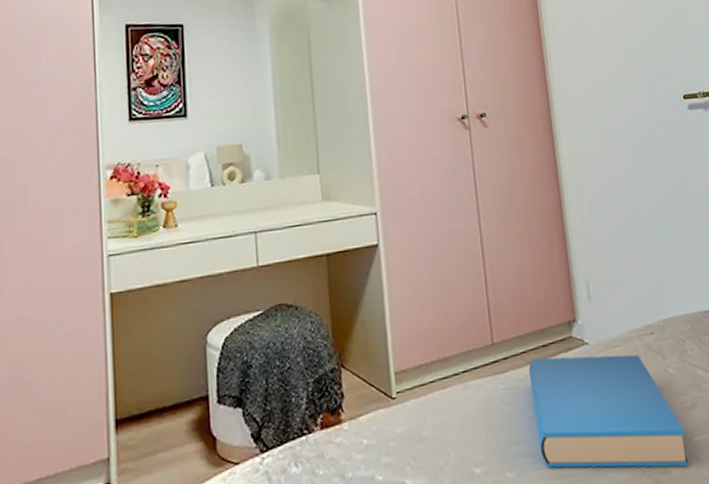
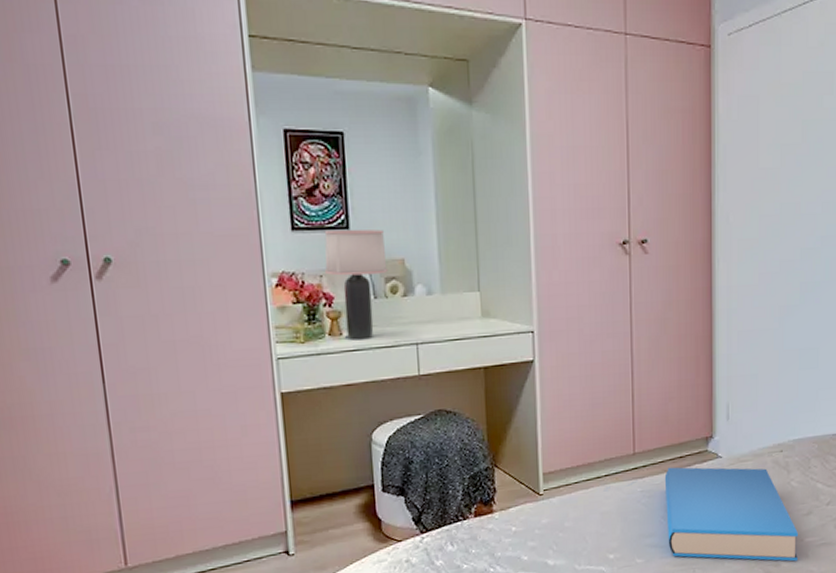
table lamp: none [160,116,225,232] -> present [324,229,388,341]

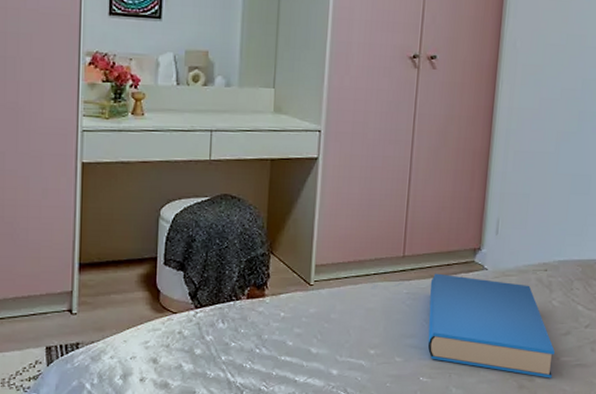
table lamp: present [324,229,388,341] -> none [134,17,192,122]

